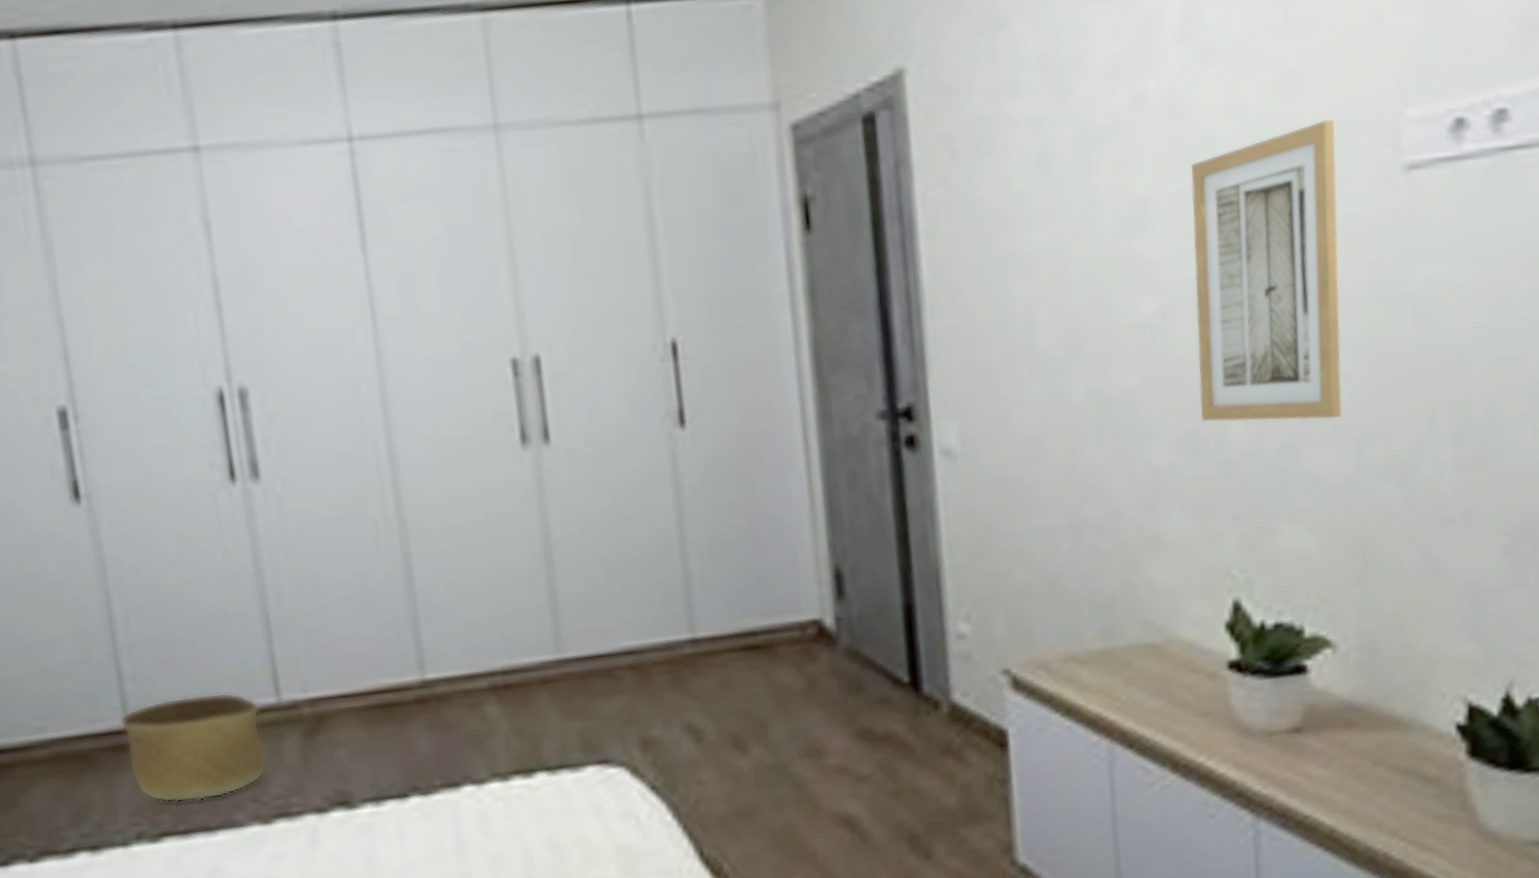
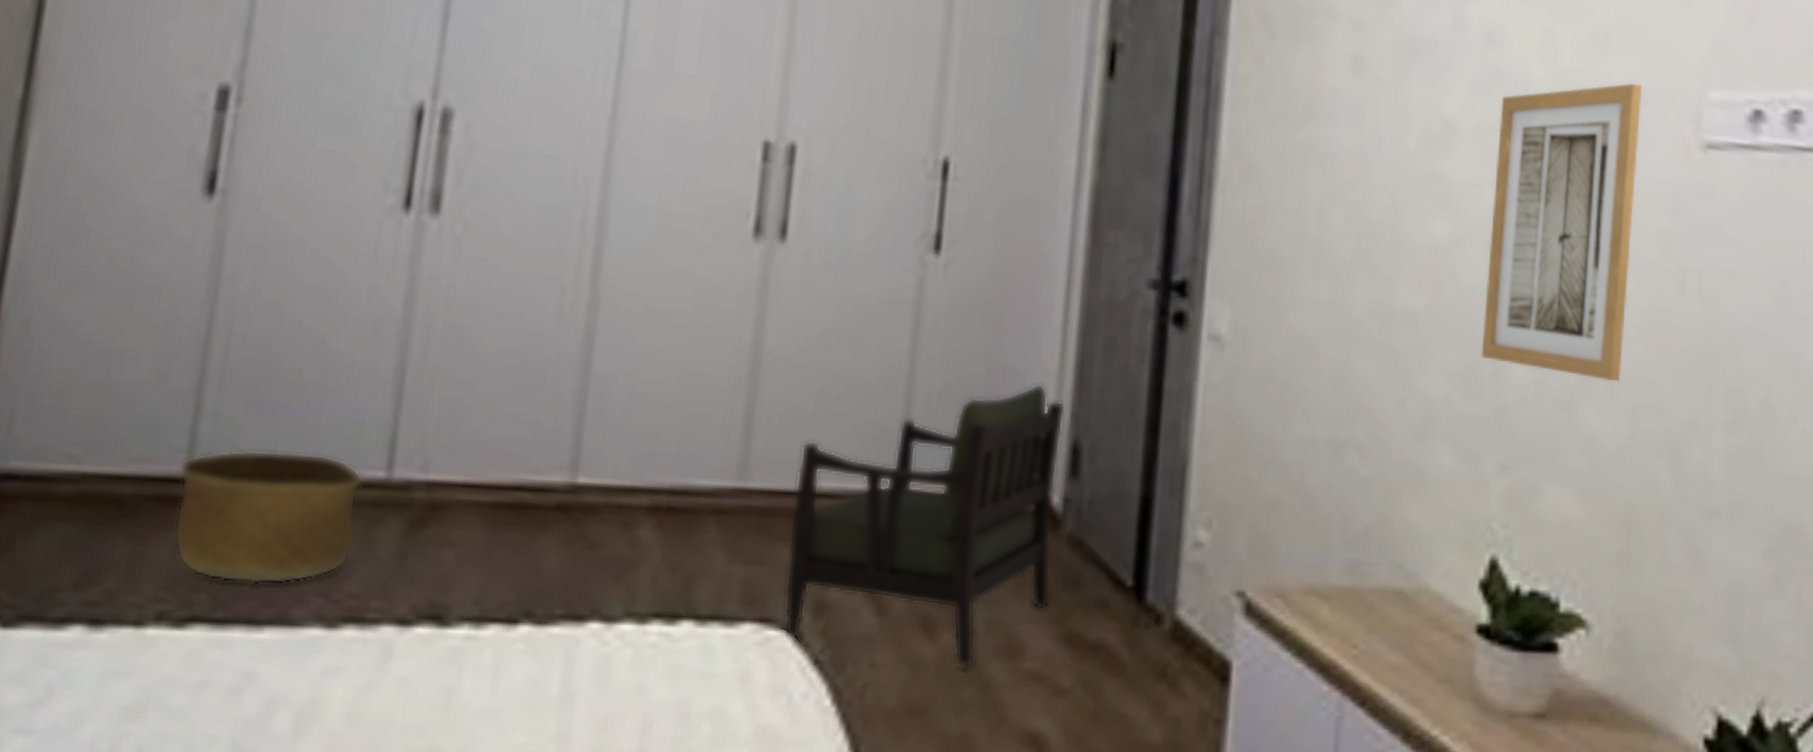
armchair: none [602,523,840,773] -> present [783,383,1066,667]

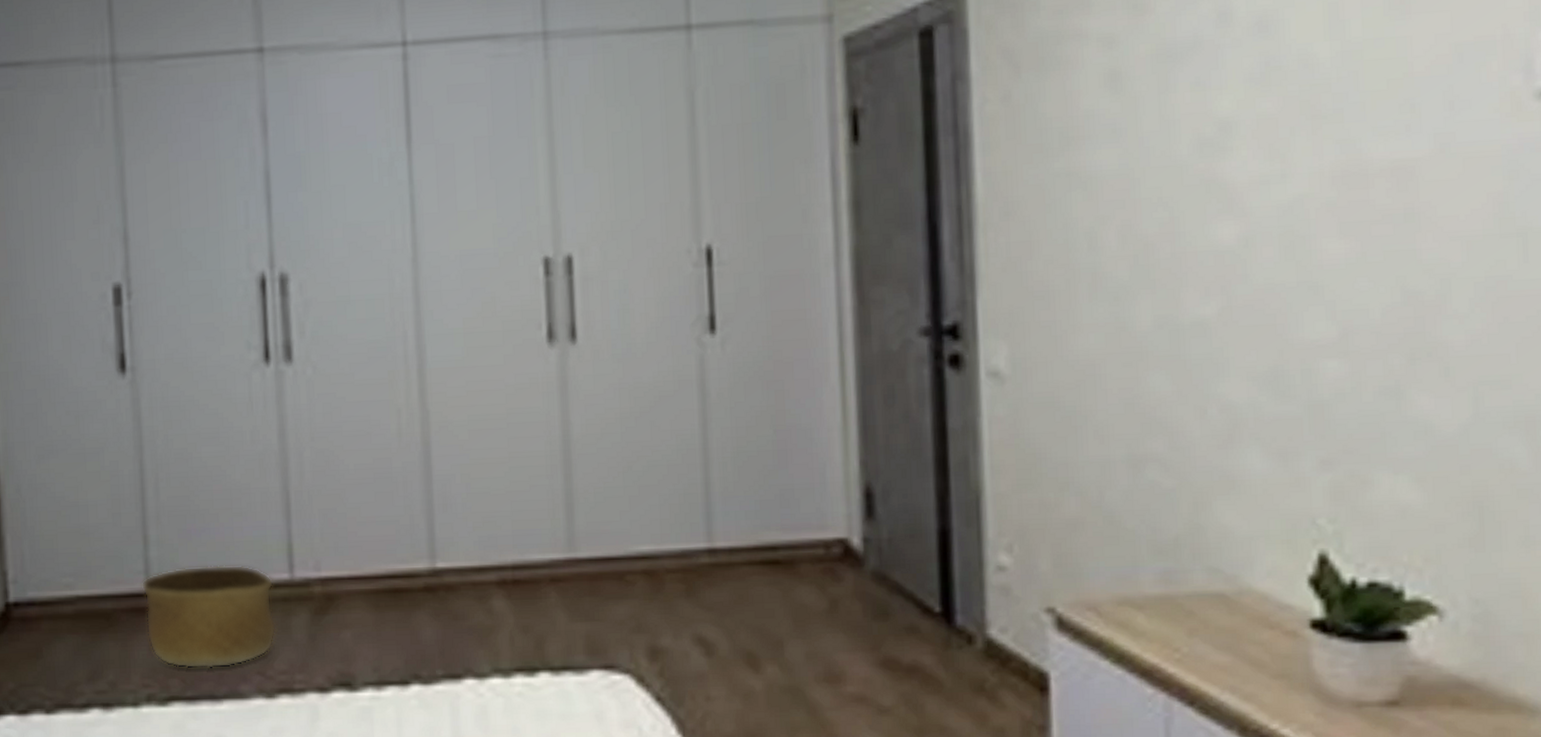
armchair: present [783,383,1066,667] -> none [617,437,863,695]
wall art: present [1481,83,1642,382] -> none [1282,42,1457,362]

